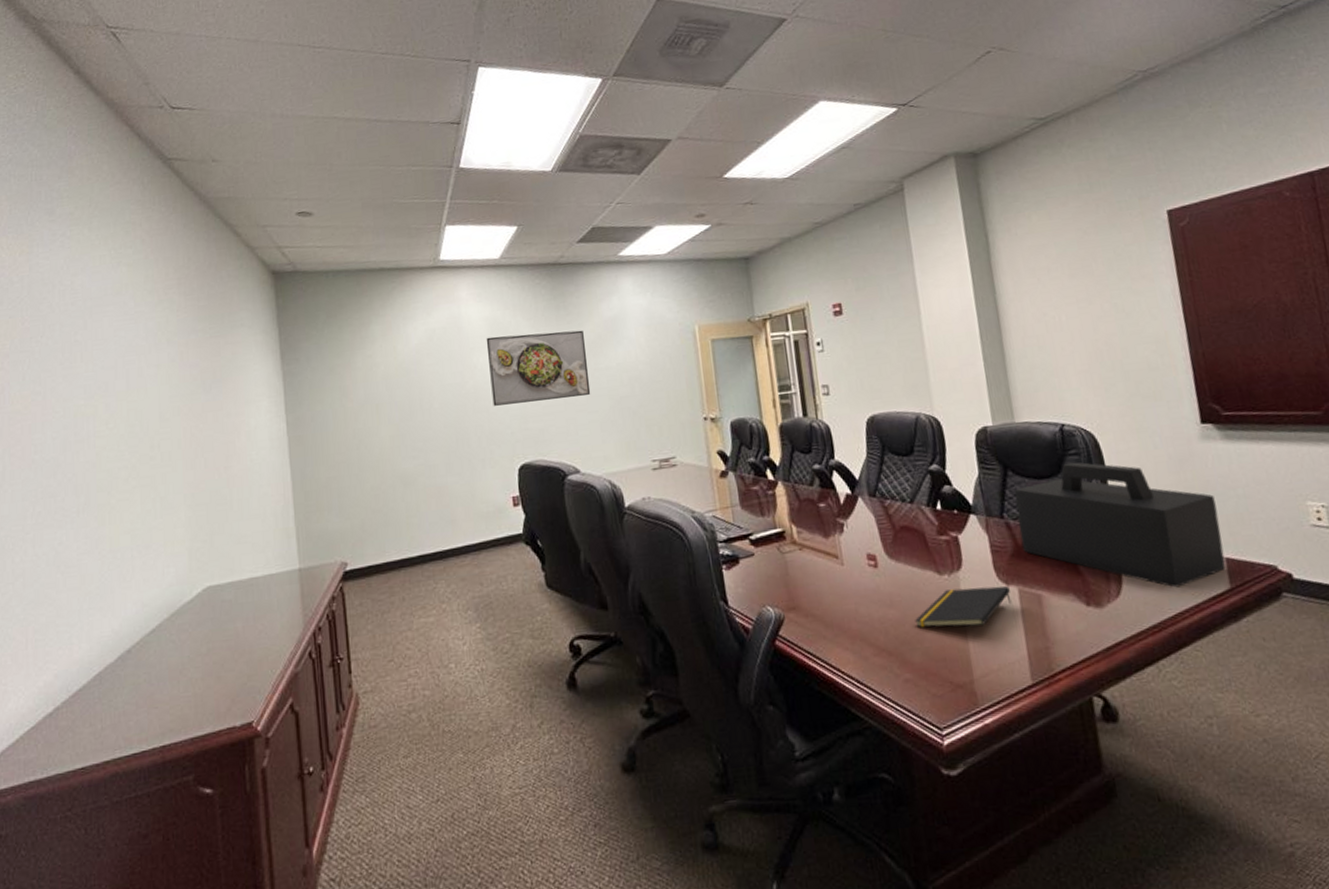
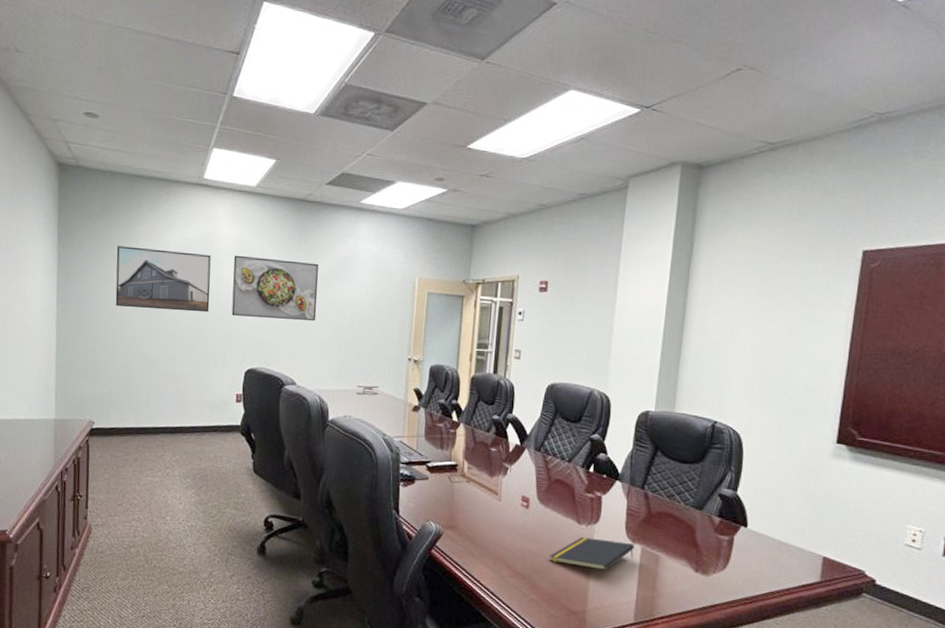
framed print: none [350,342,467,421] -> present [115,246,211,313]
speaker: present [1014,462,1226,588] -> none [653,454,829,572]

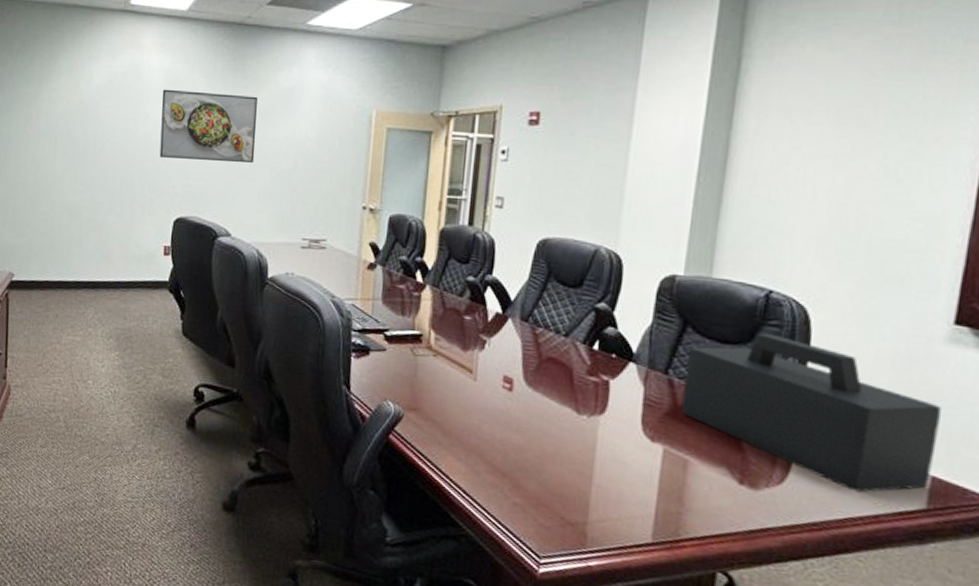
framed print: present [115,246,211,313] -> none [36,82,138,154]
notepad: present [549,537,634,571] -> none [539,430,654,475]
speaker: none [653,454,829,572] -> present [680,333,941,492]

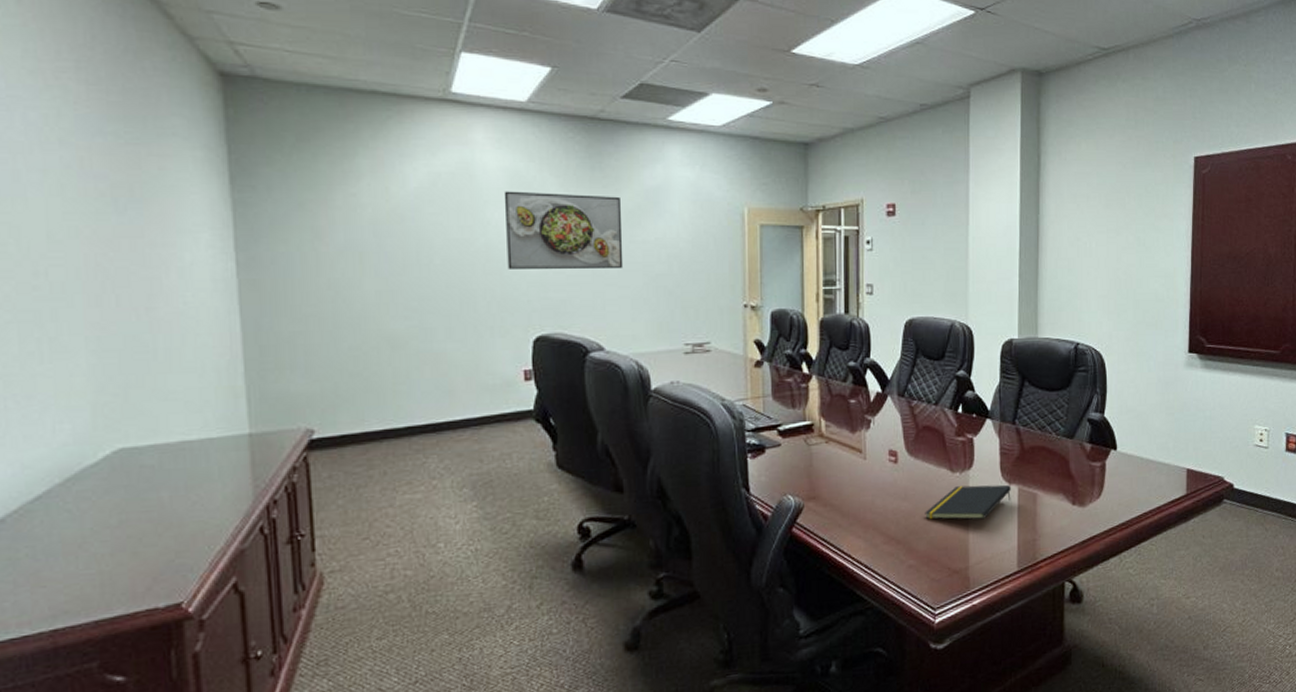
notepad: none [539,430,654,475] -> present [925,484,1011,520]
speaker: present [680,333,941,492] -> none [1027,378,1187,492]

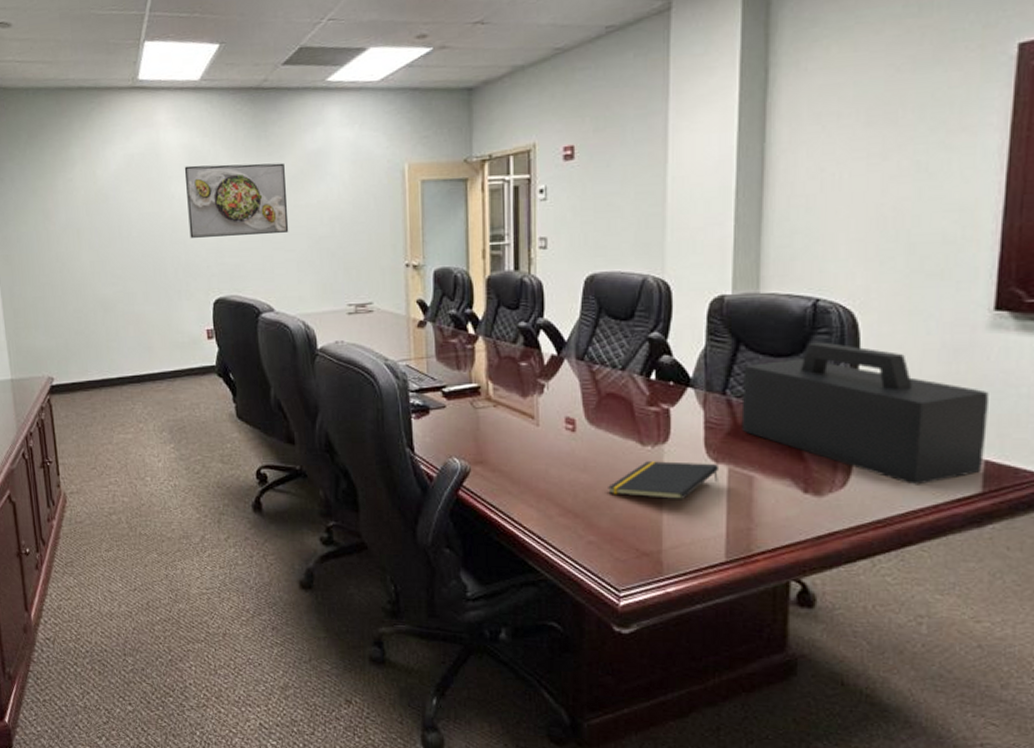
speaker: none [1027,378,1187,492] -> present [741,342,989,485]

